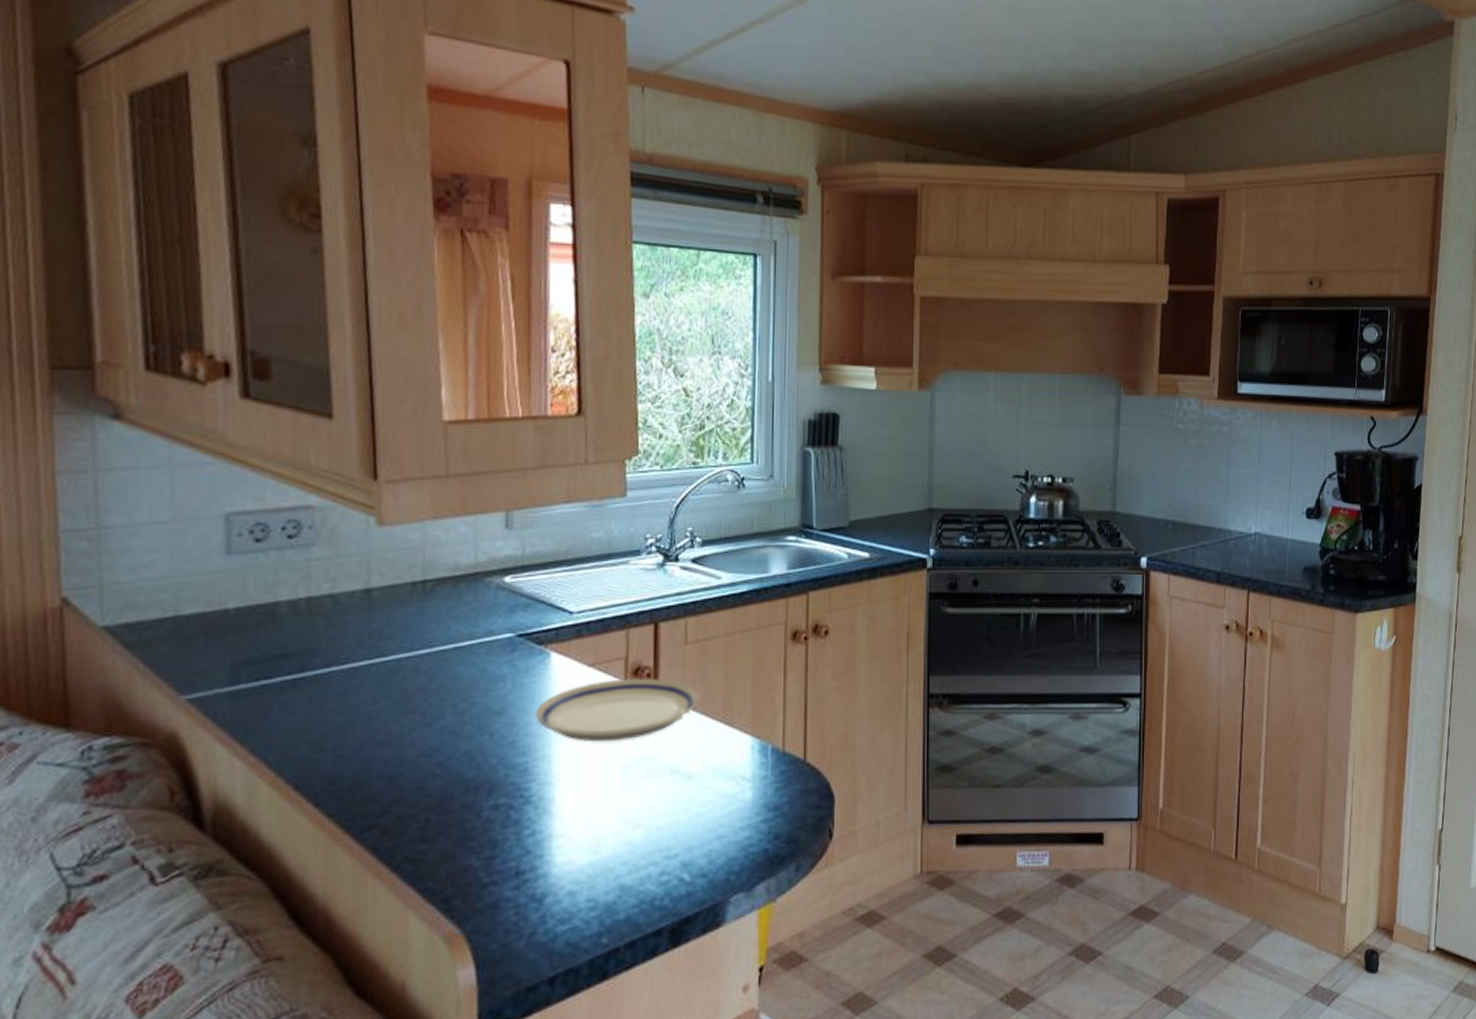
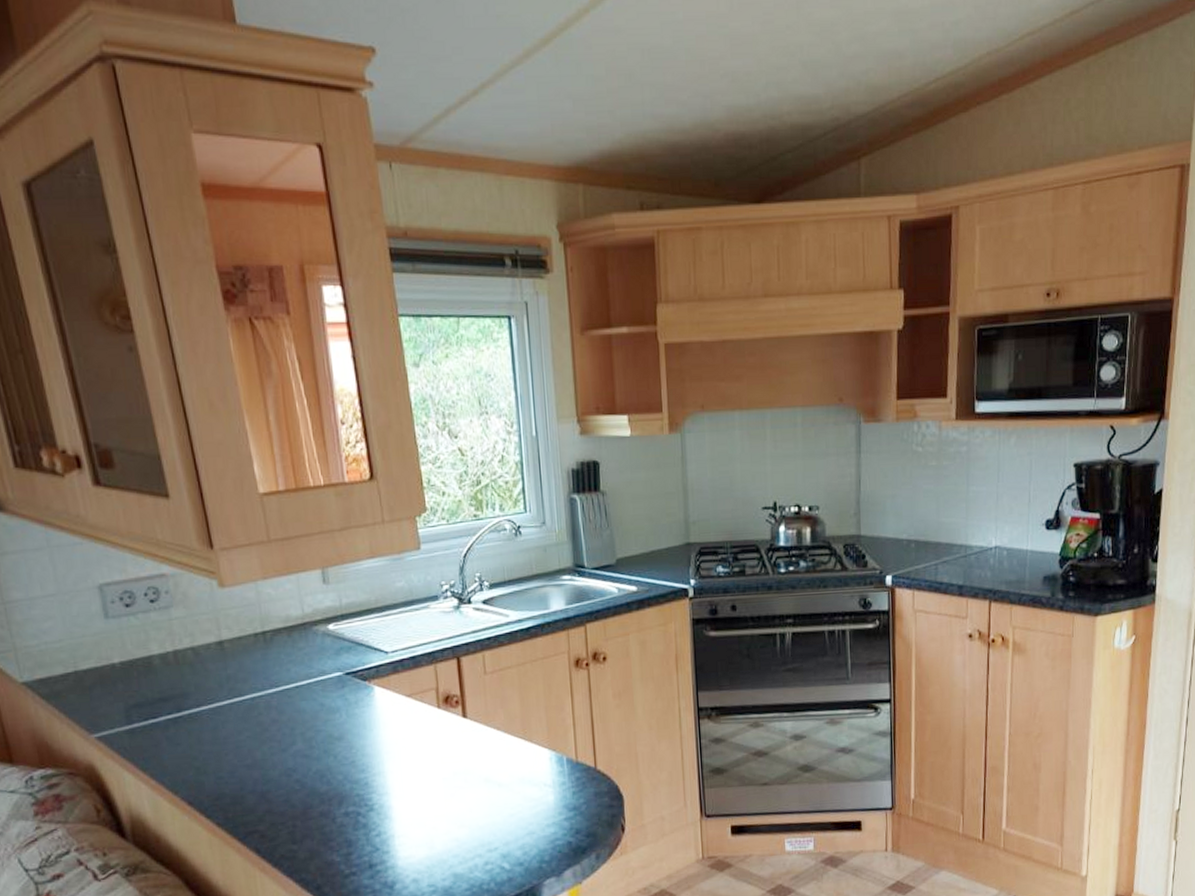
plate: present [534,678,701,742] -> none [367,704,502,759]

